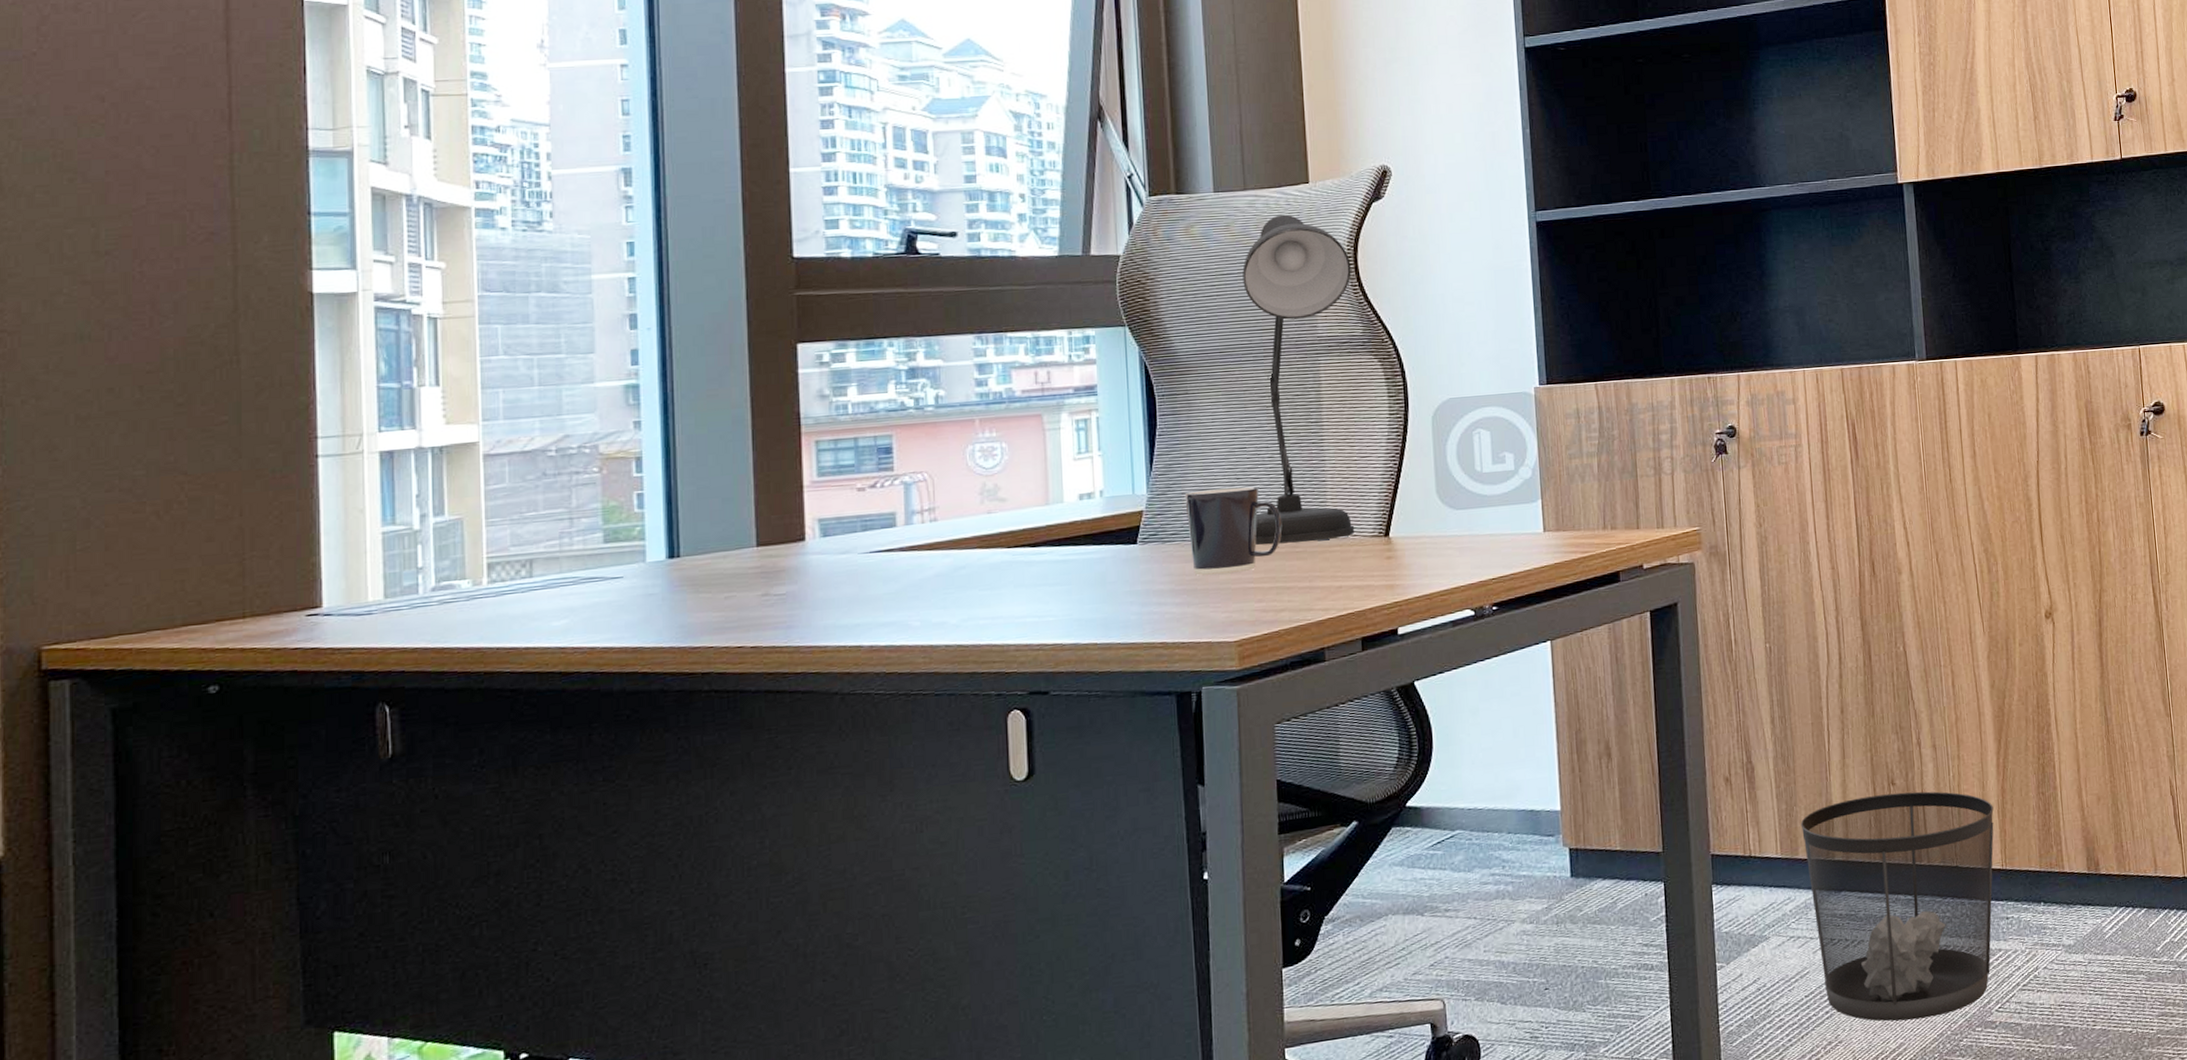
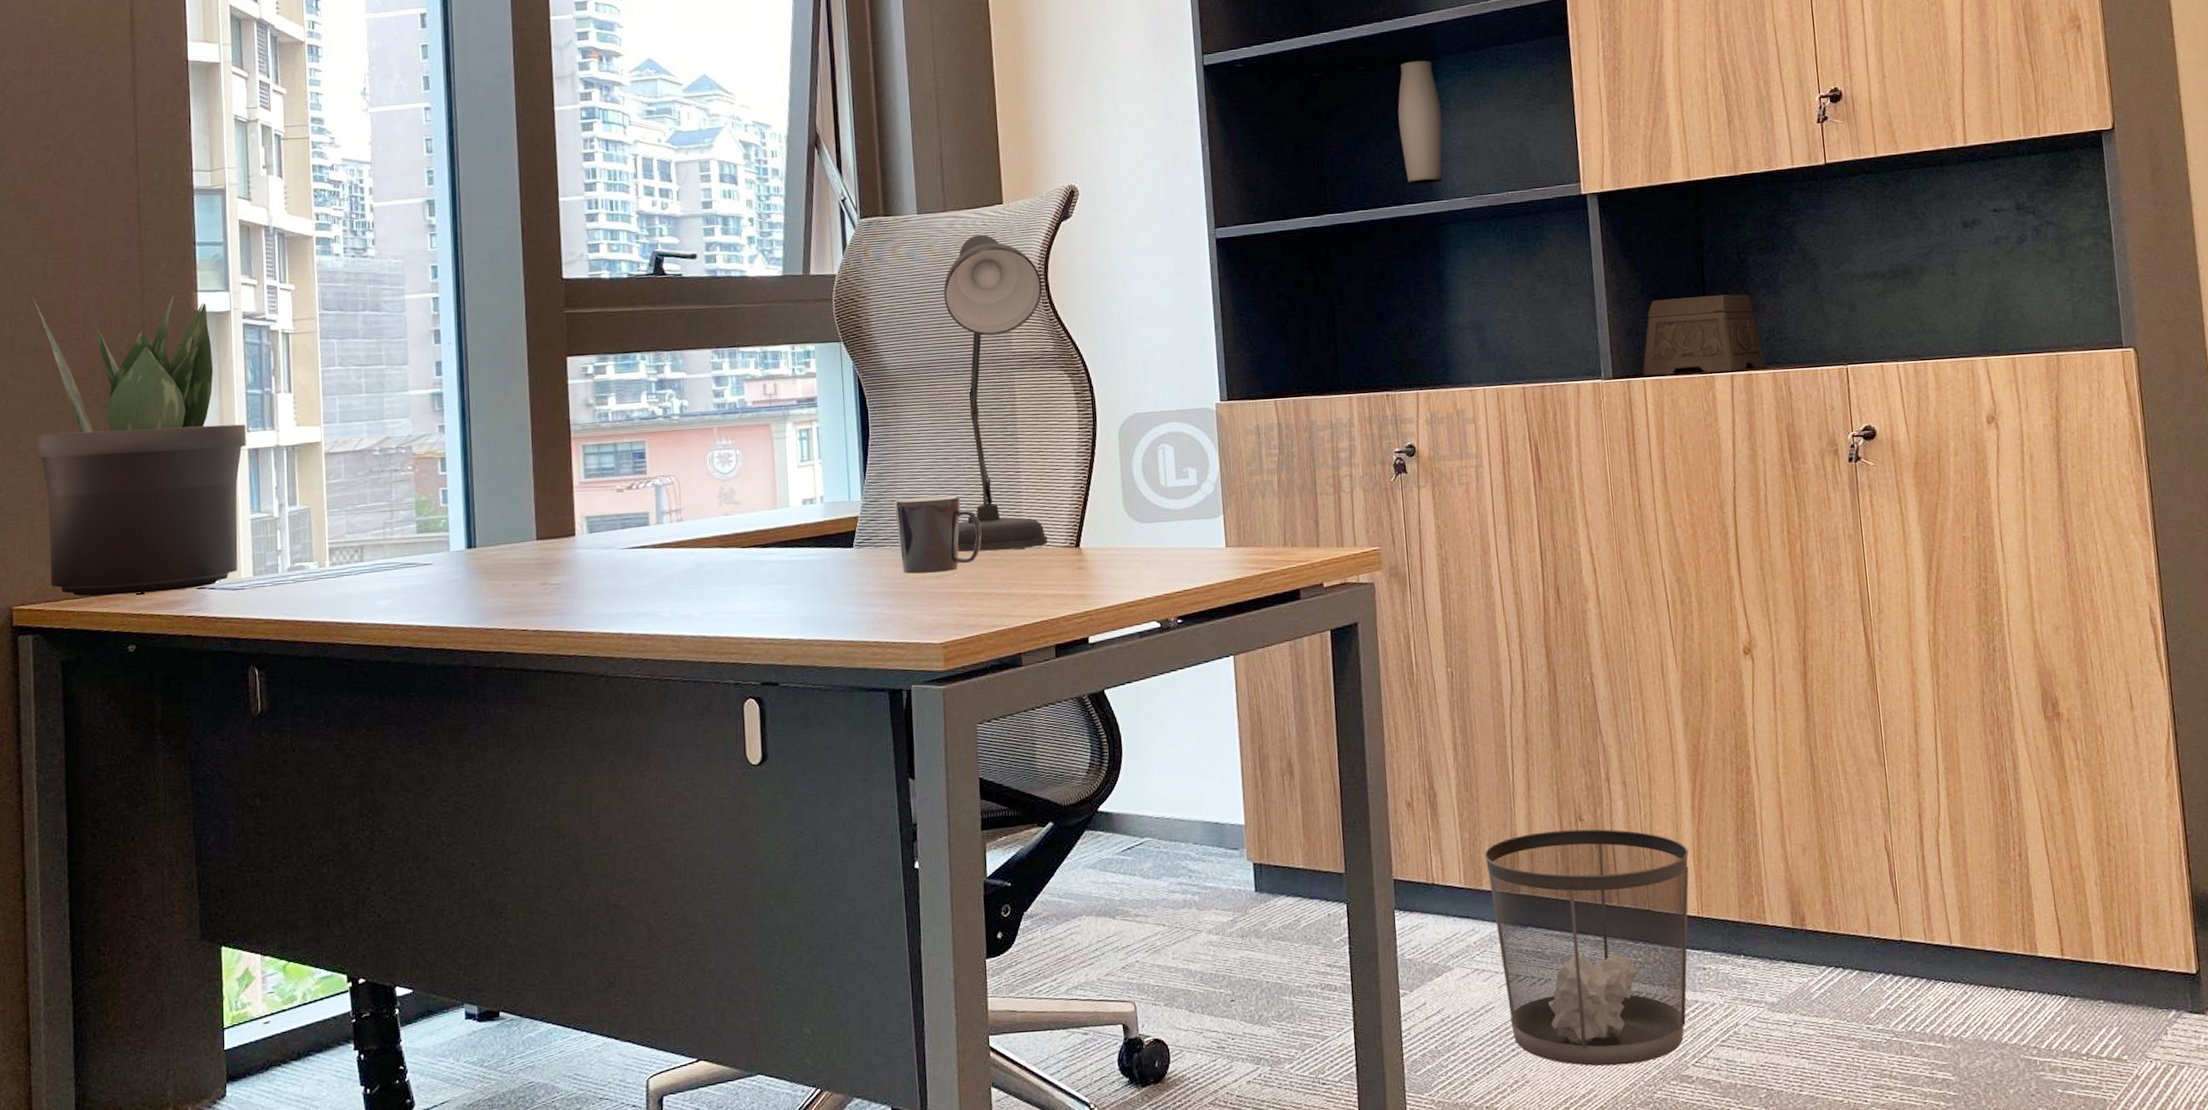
planter: none [75,272,377,631] -> present [31,294,246,597]
vase: none [1721,50,1766,171] -> present [1397,60,1443,185]
decorative box: none [1953,280,2068,359] -> present [1642,294,1767,378]

